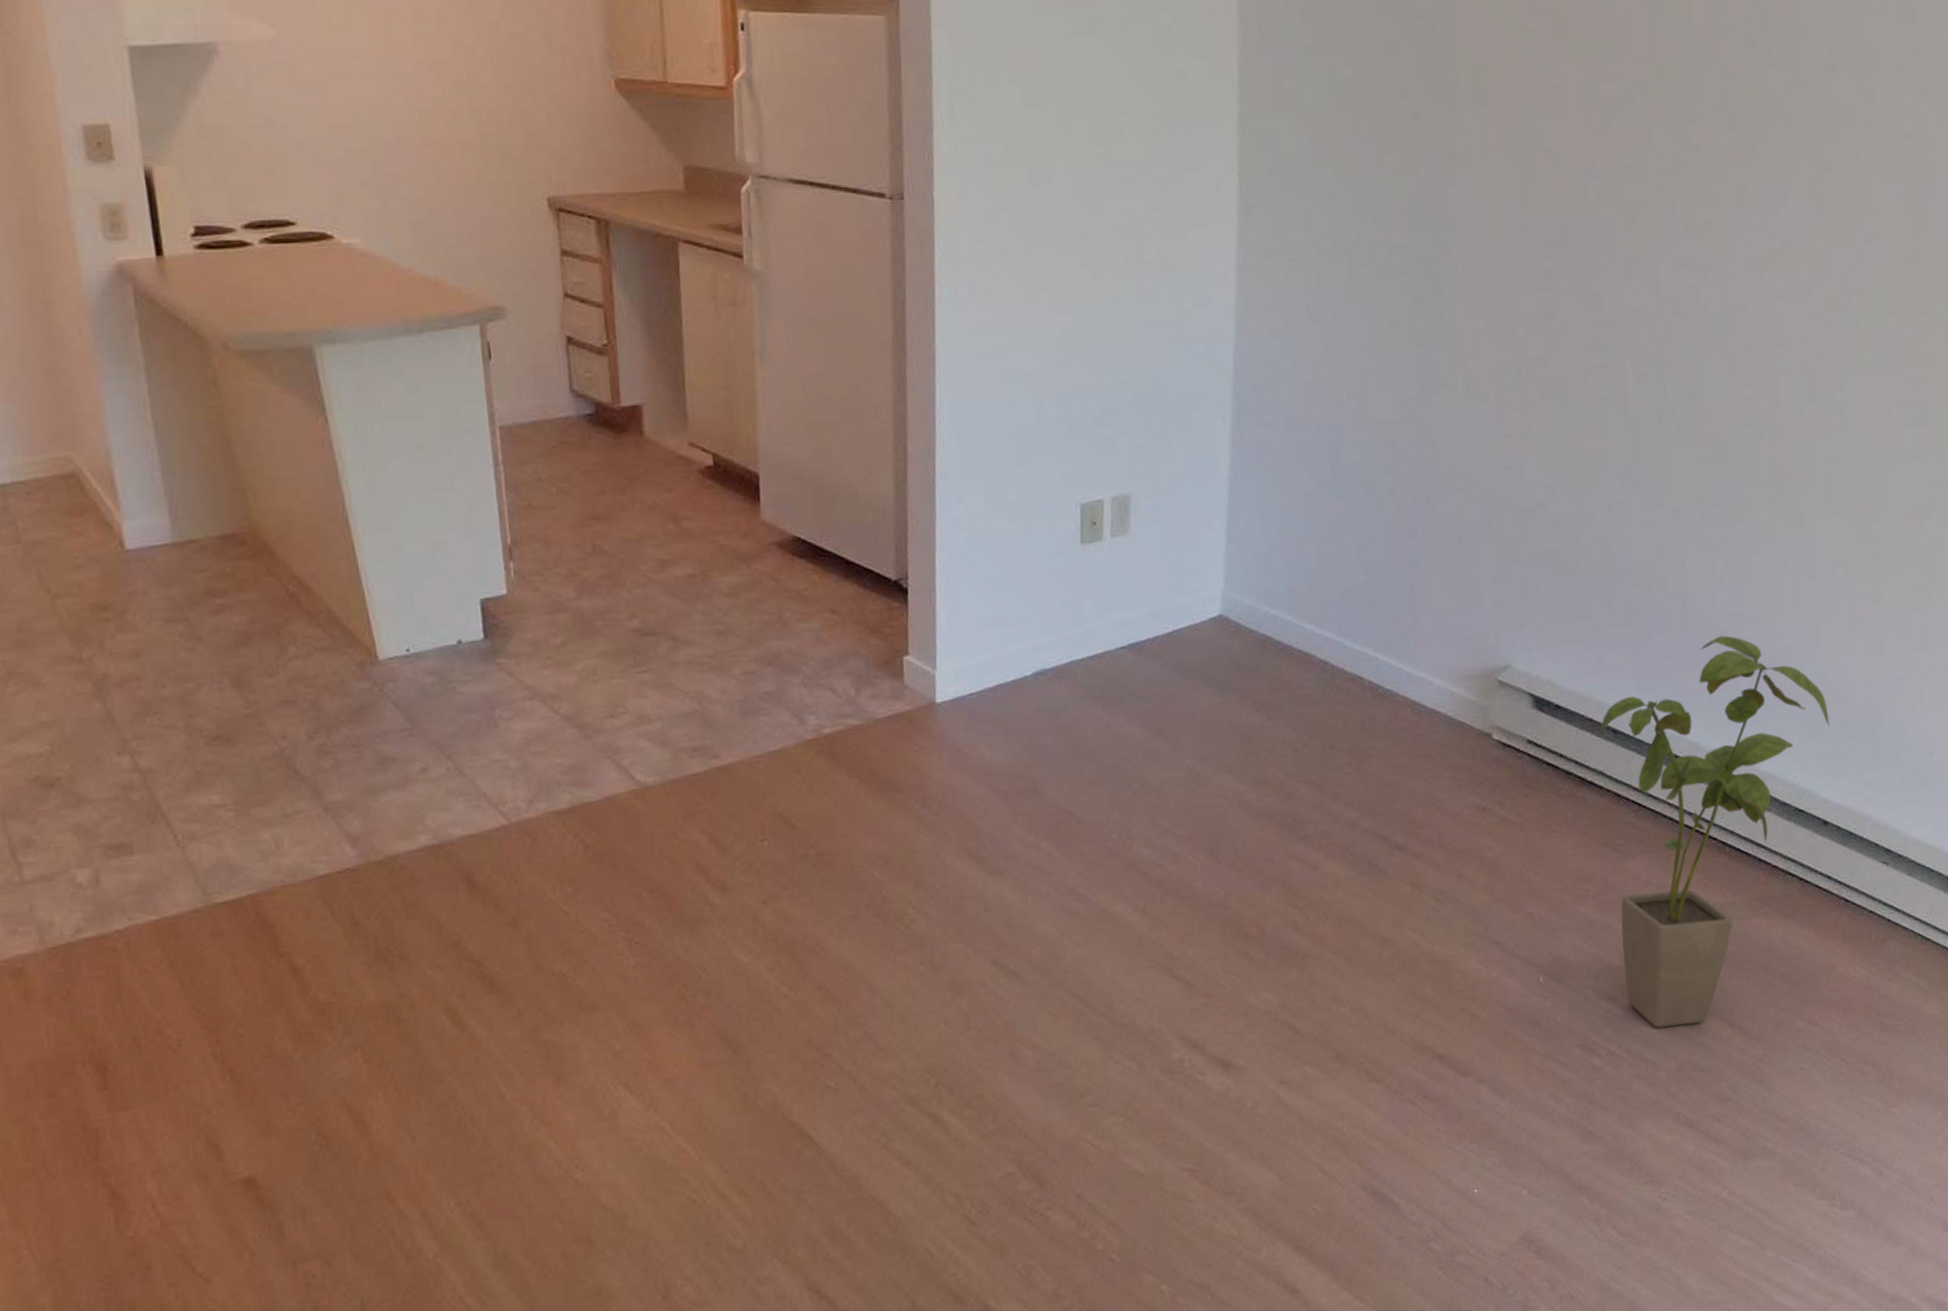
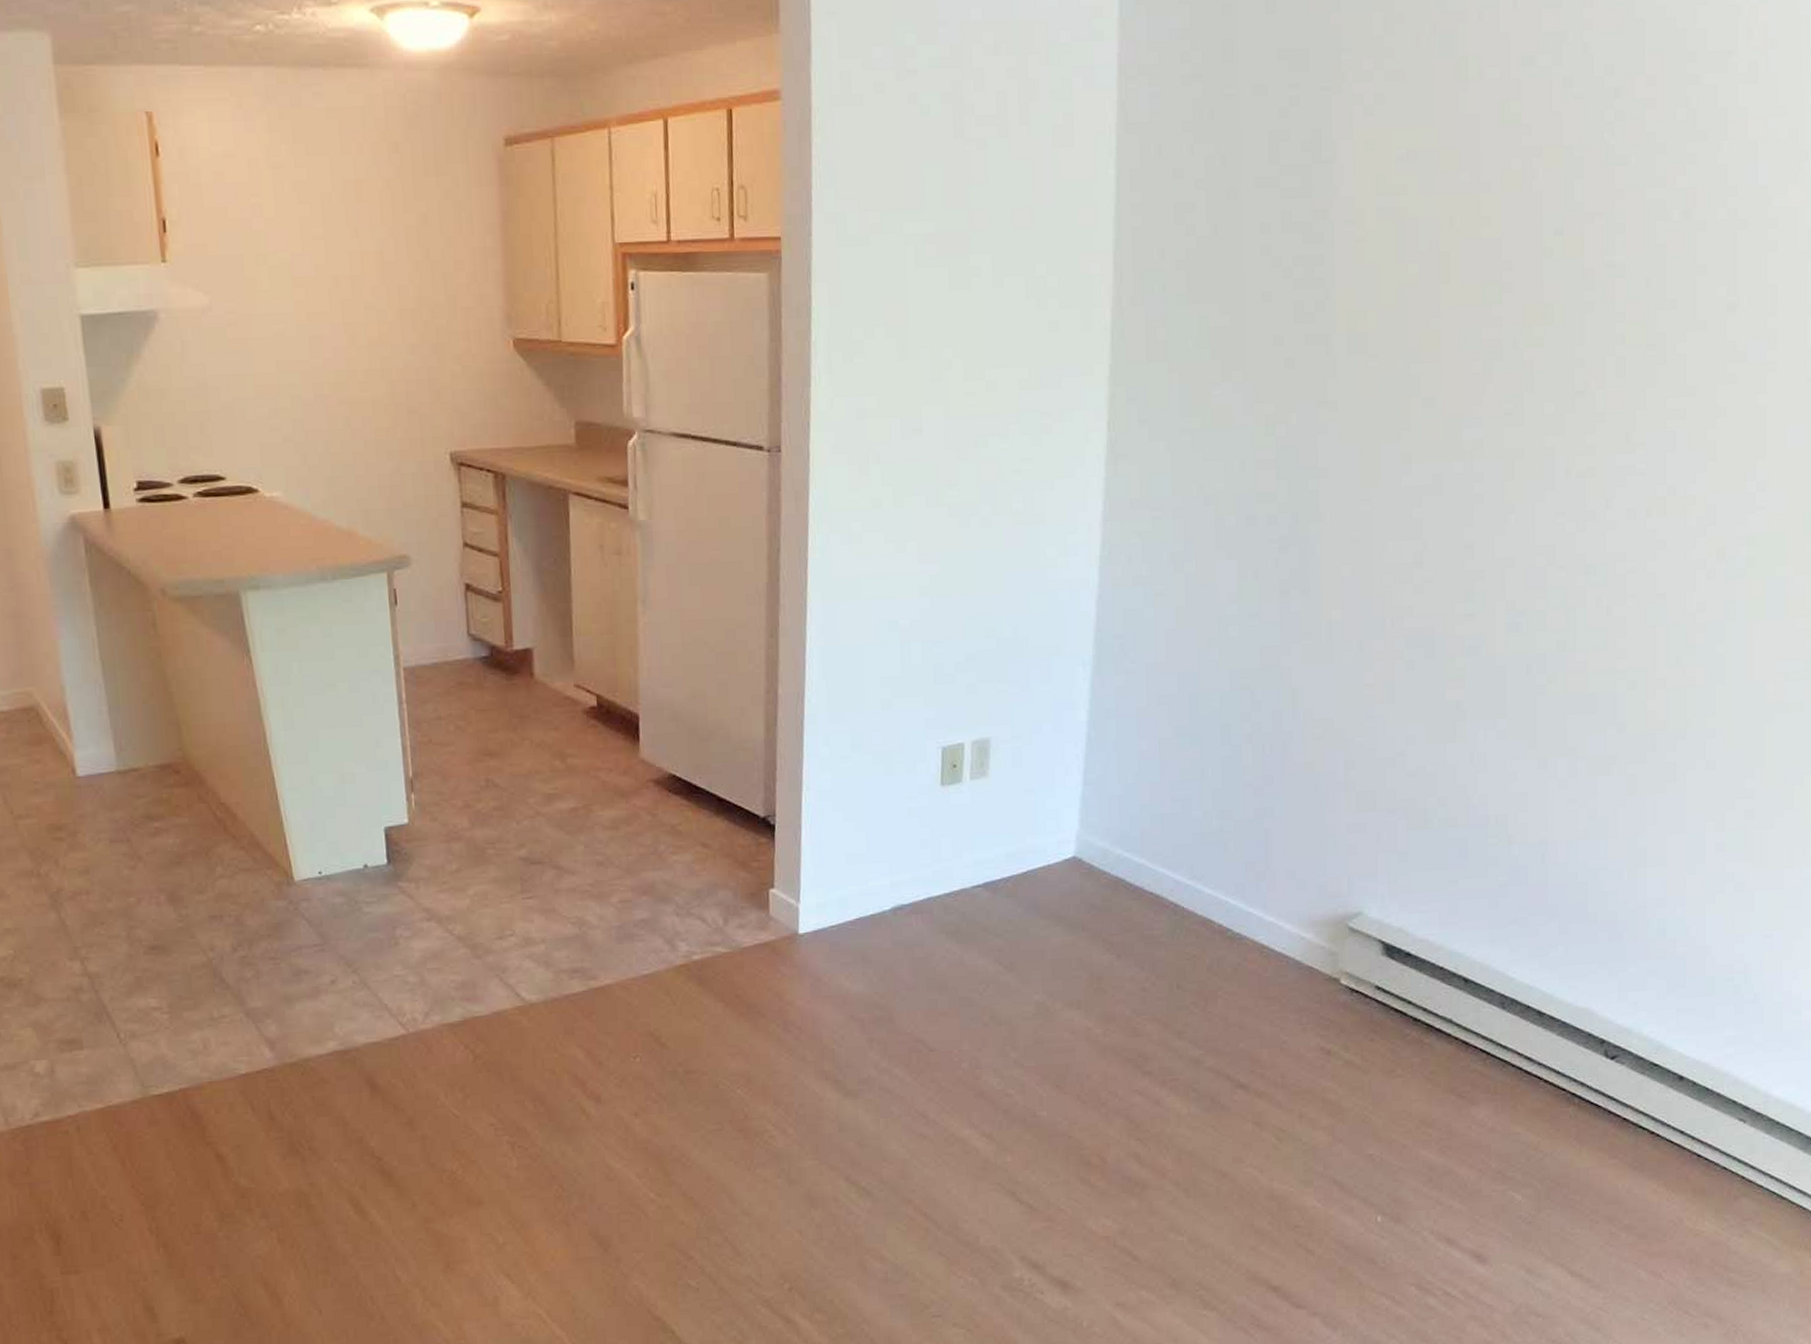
house plant: present [1599,635,1831,1028] -> none [1450,888,1692,1272]

